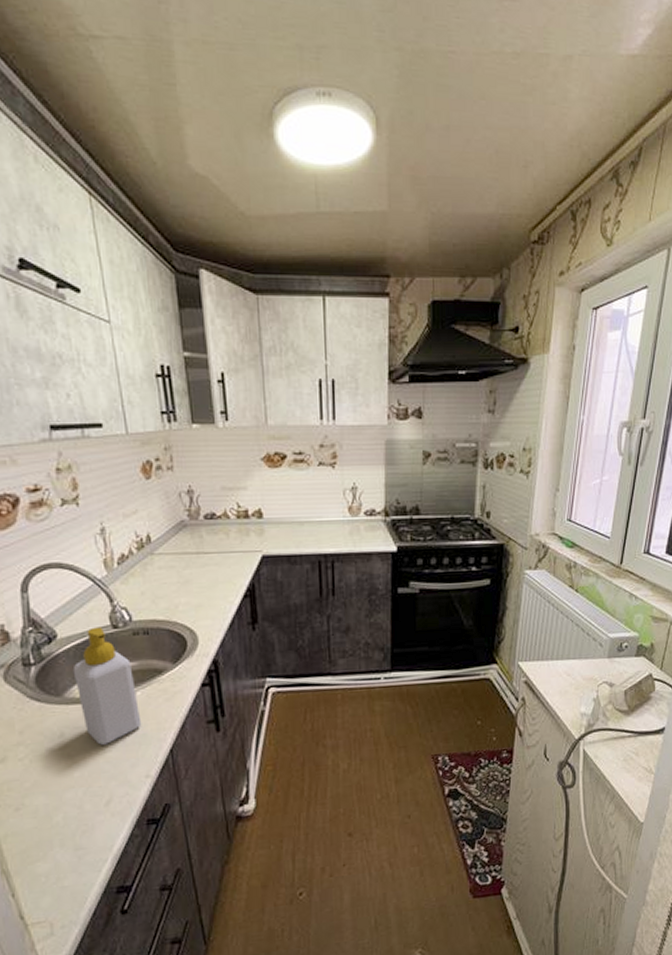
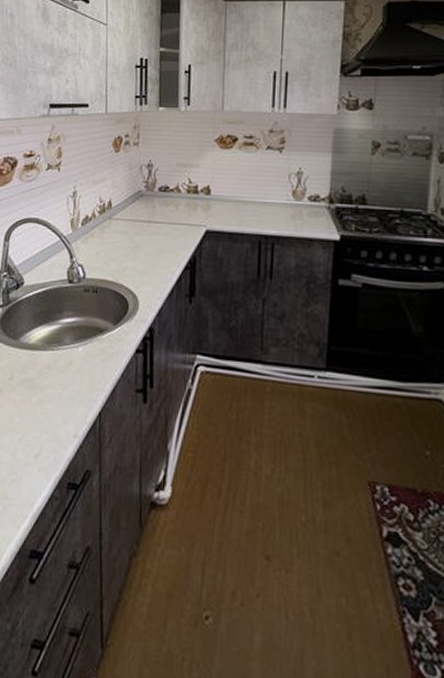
soap bottle: present [72,627,142,745] -> none [30,279,79,395]

